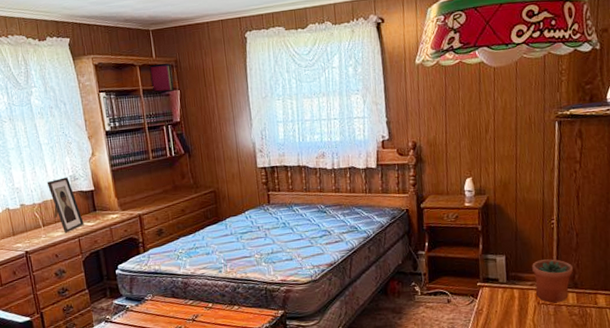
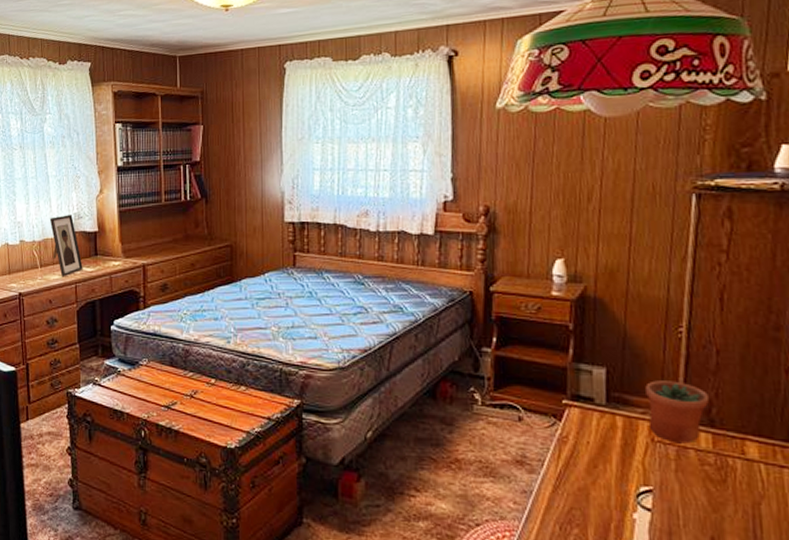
books: present [149,63,174,93] -> none [172,94,197,127]

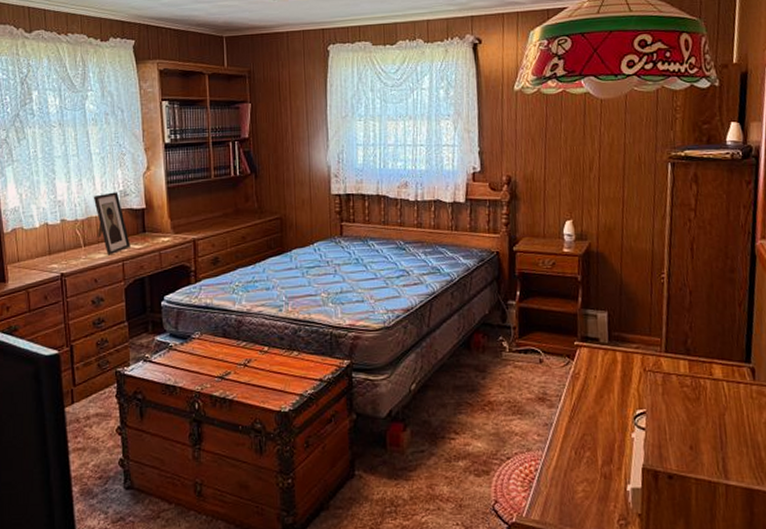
planter: present [645,380,710,444] -> none [638,319,686,371]

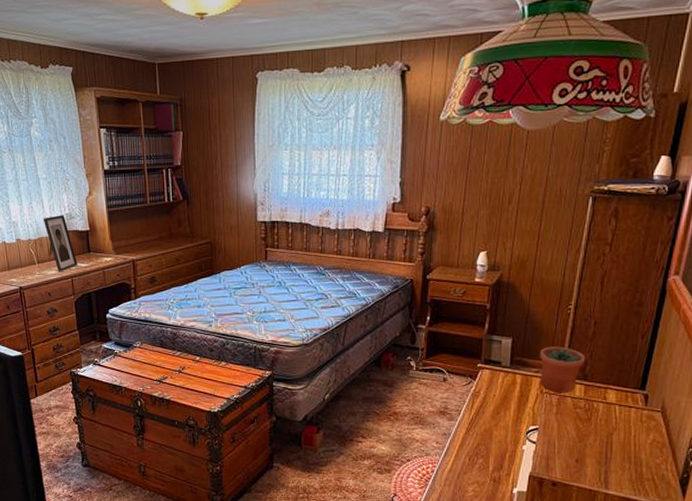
books: none [220,74,245,105] -> present [153,102,177,133]
planter: none [638,319,686,371] -> present [540,347,586,394]

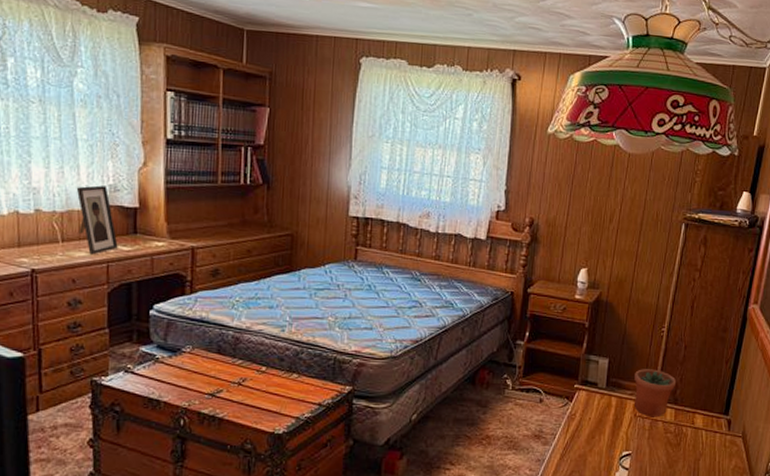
books: present [153,102,177,133] -> none [235,72,264,107]

